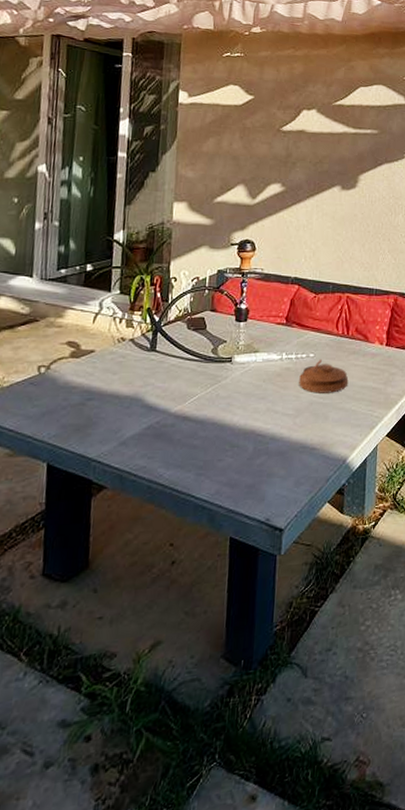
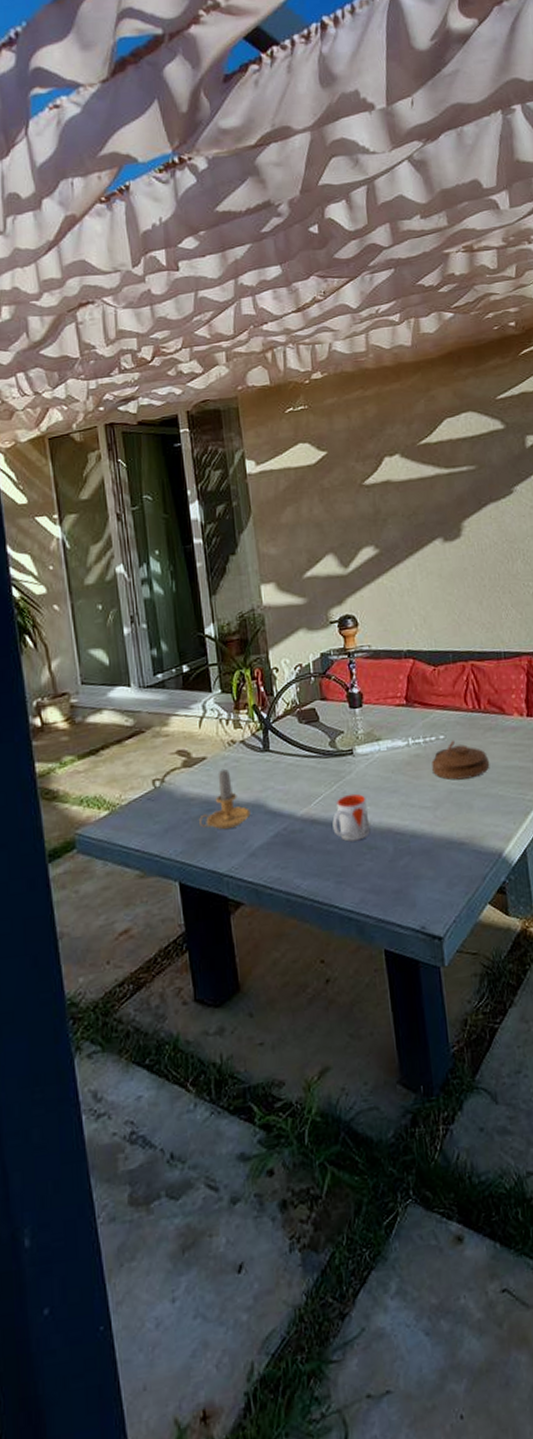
candle: none [77,362,128,419] -> present [199,768,251,830]
mug: none [202,396,237,439] -> present [332,793,369,842]

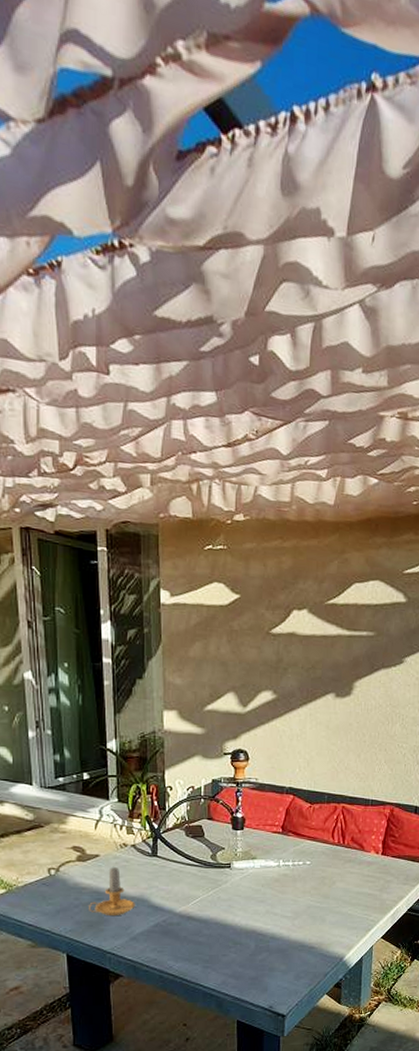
mug: present [332,793,369,842] -> none [206,899,237,937]
ashtray: present [432,740,489,780] -> none [296,866,344,898]

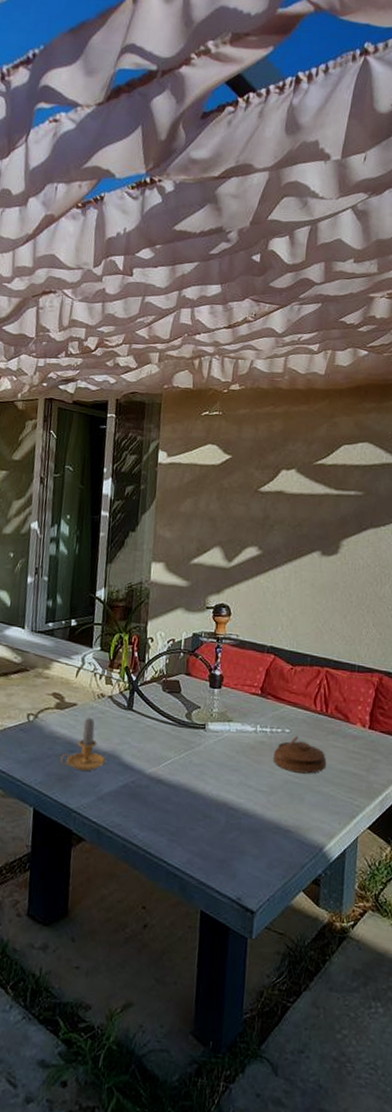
ashtray: none [296,866,344,898] -> present [273,735,326,774]

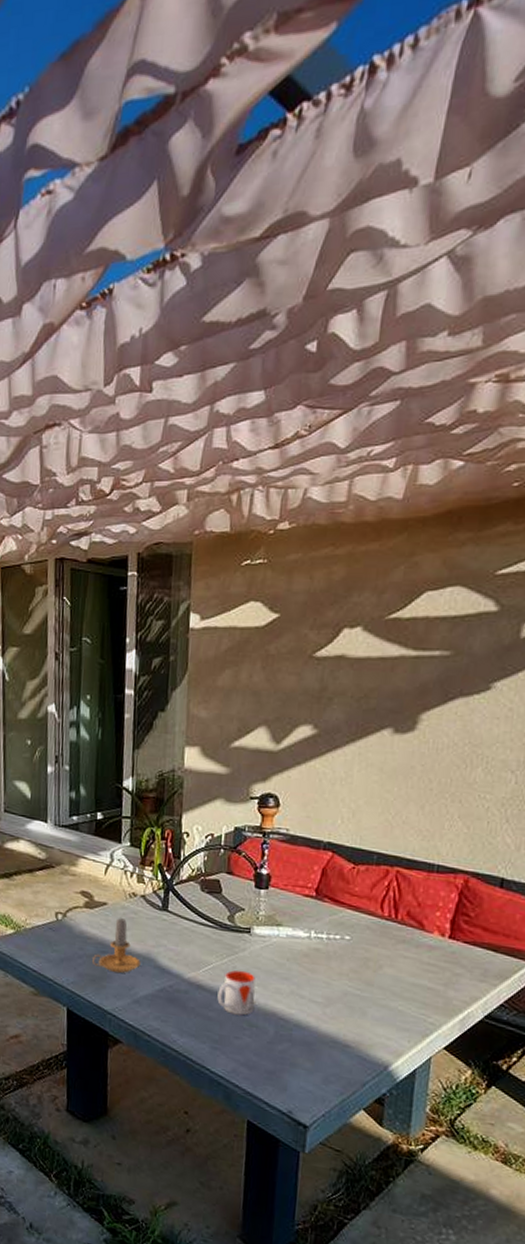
mug: none [175,764,209,807] -> present [217,970,256,1016]
ashtray: present [273,735,326,774] -> none [330,943,394,986]

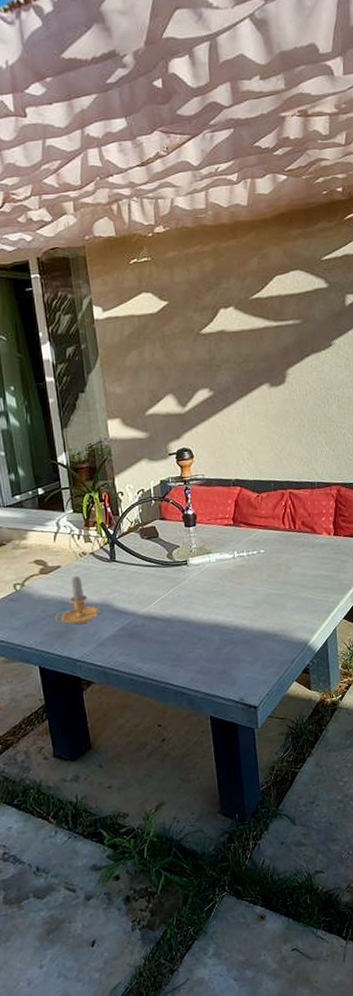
mug: present [217,970,256,1016] -> none [169,596,200,634]

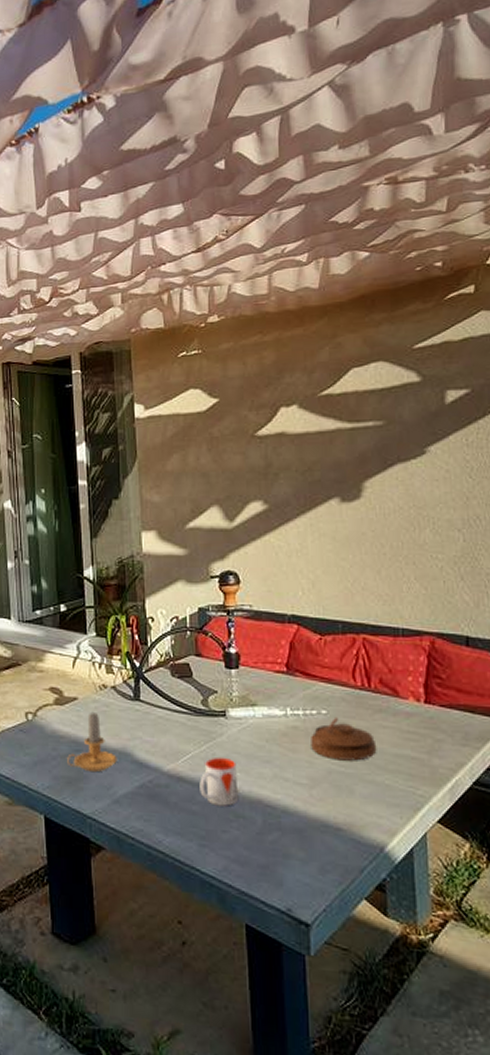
mug: none [169,596,200,634] -> present [199,757,237,806]
ashtray: none [253,553,300,586] -> present [311,716,376,761]

